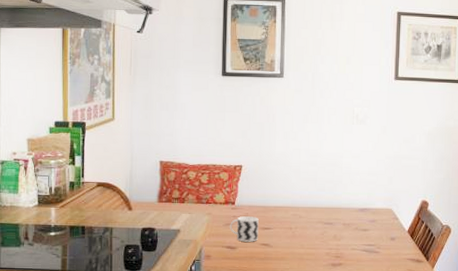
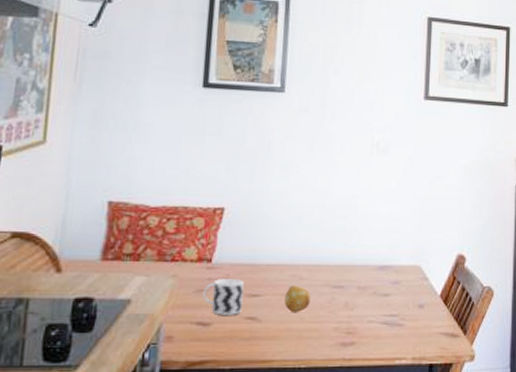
fruit: none [289,222,308,242] -> present [285,285,311,313]

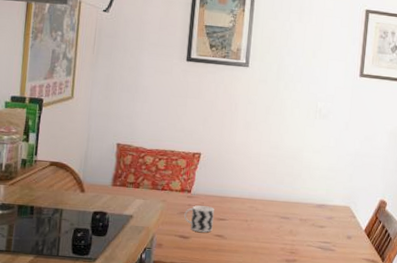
fruit: present [285,285,311,313] -> none [244,214,264,235]

